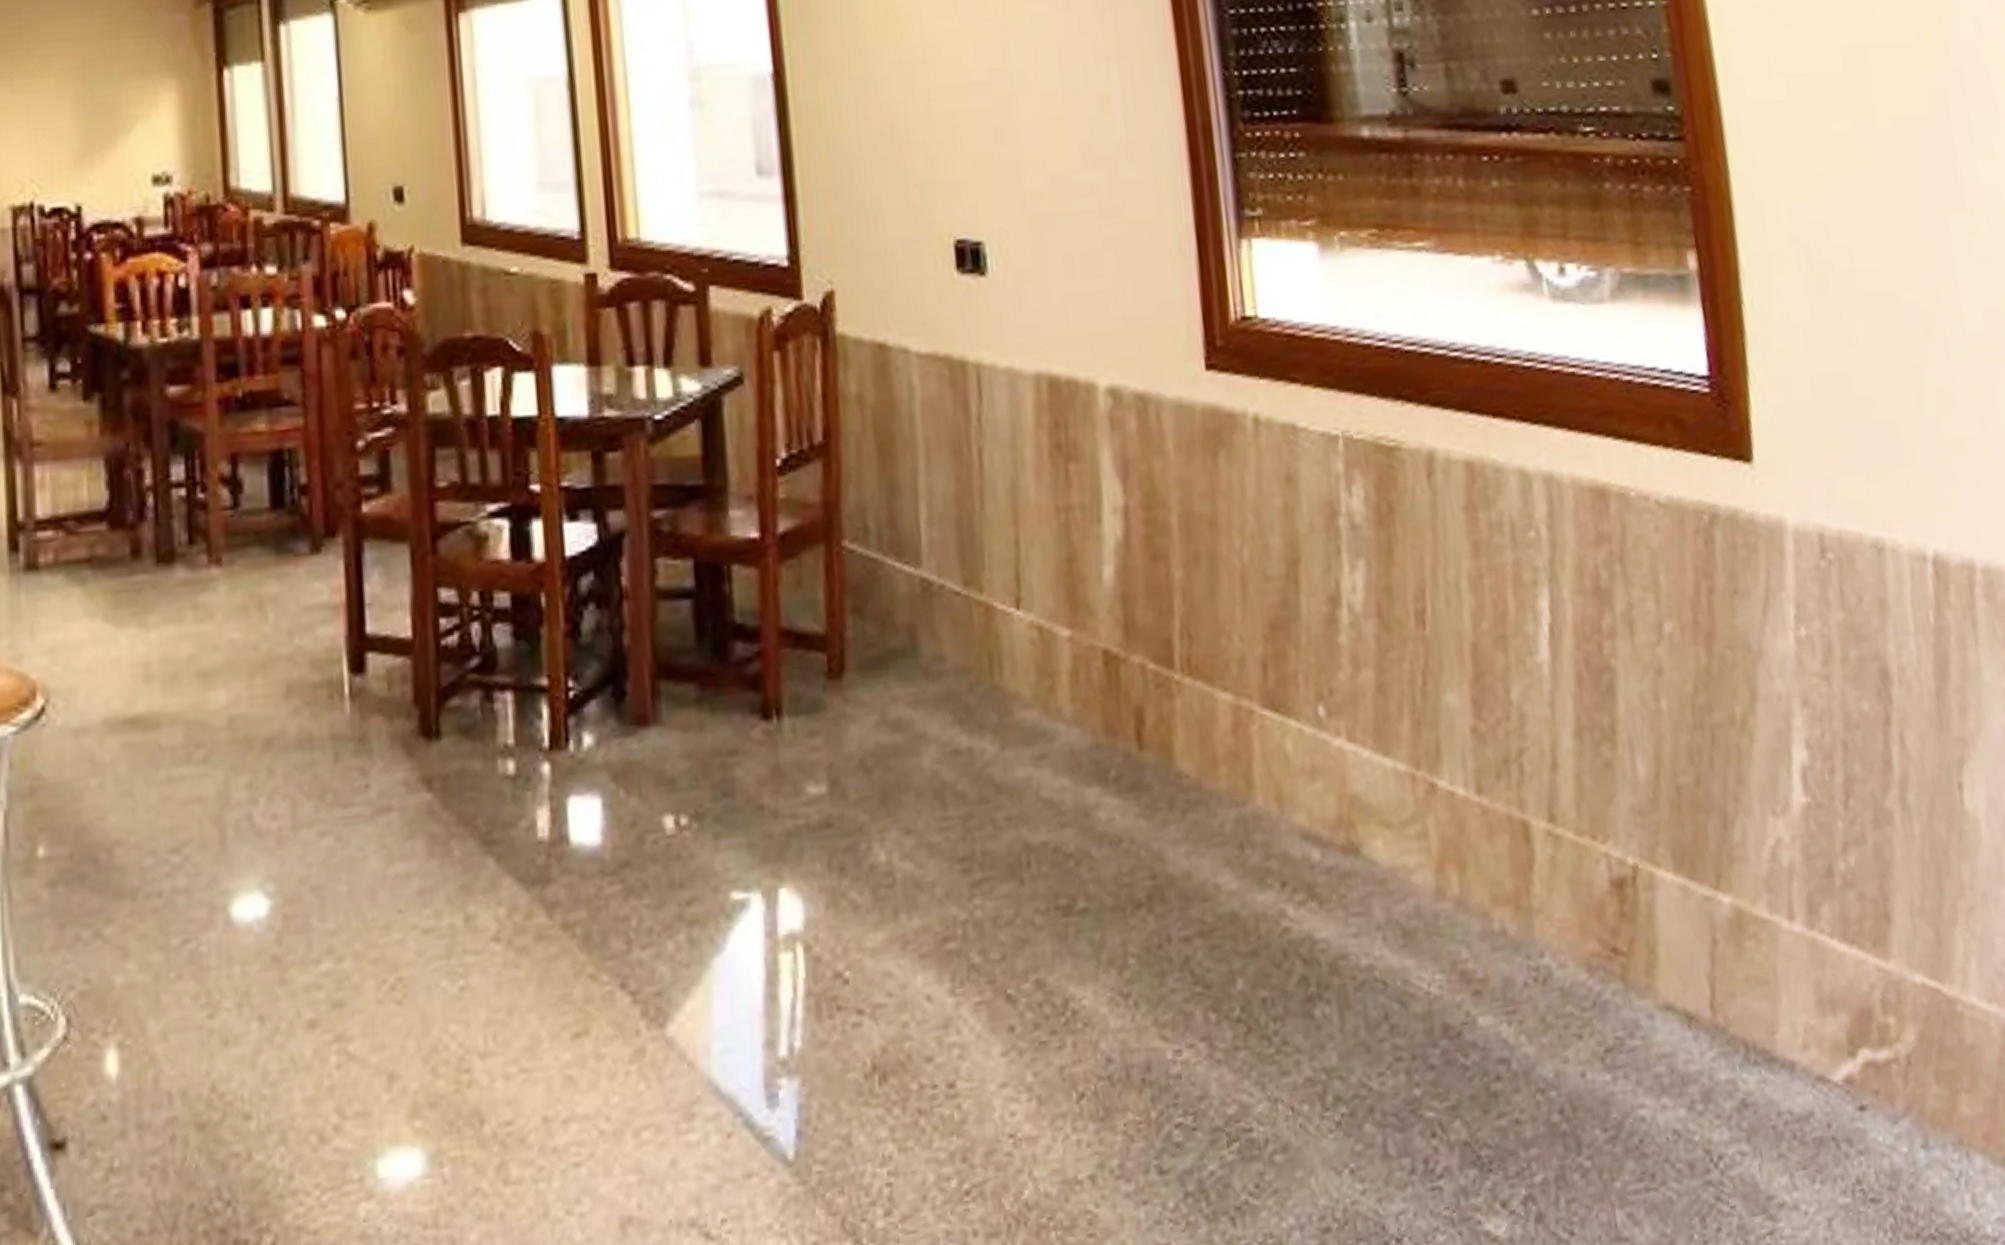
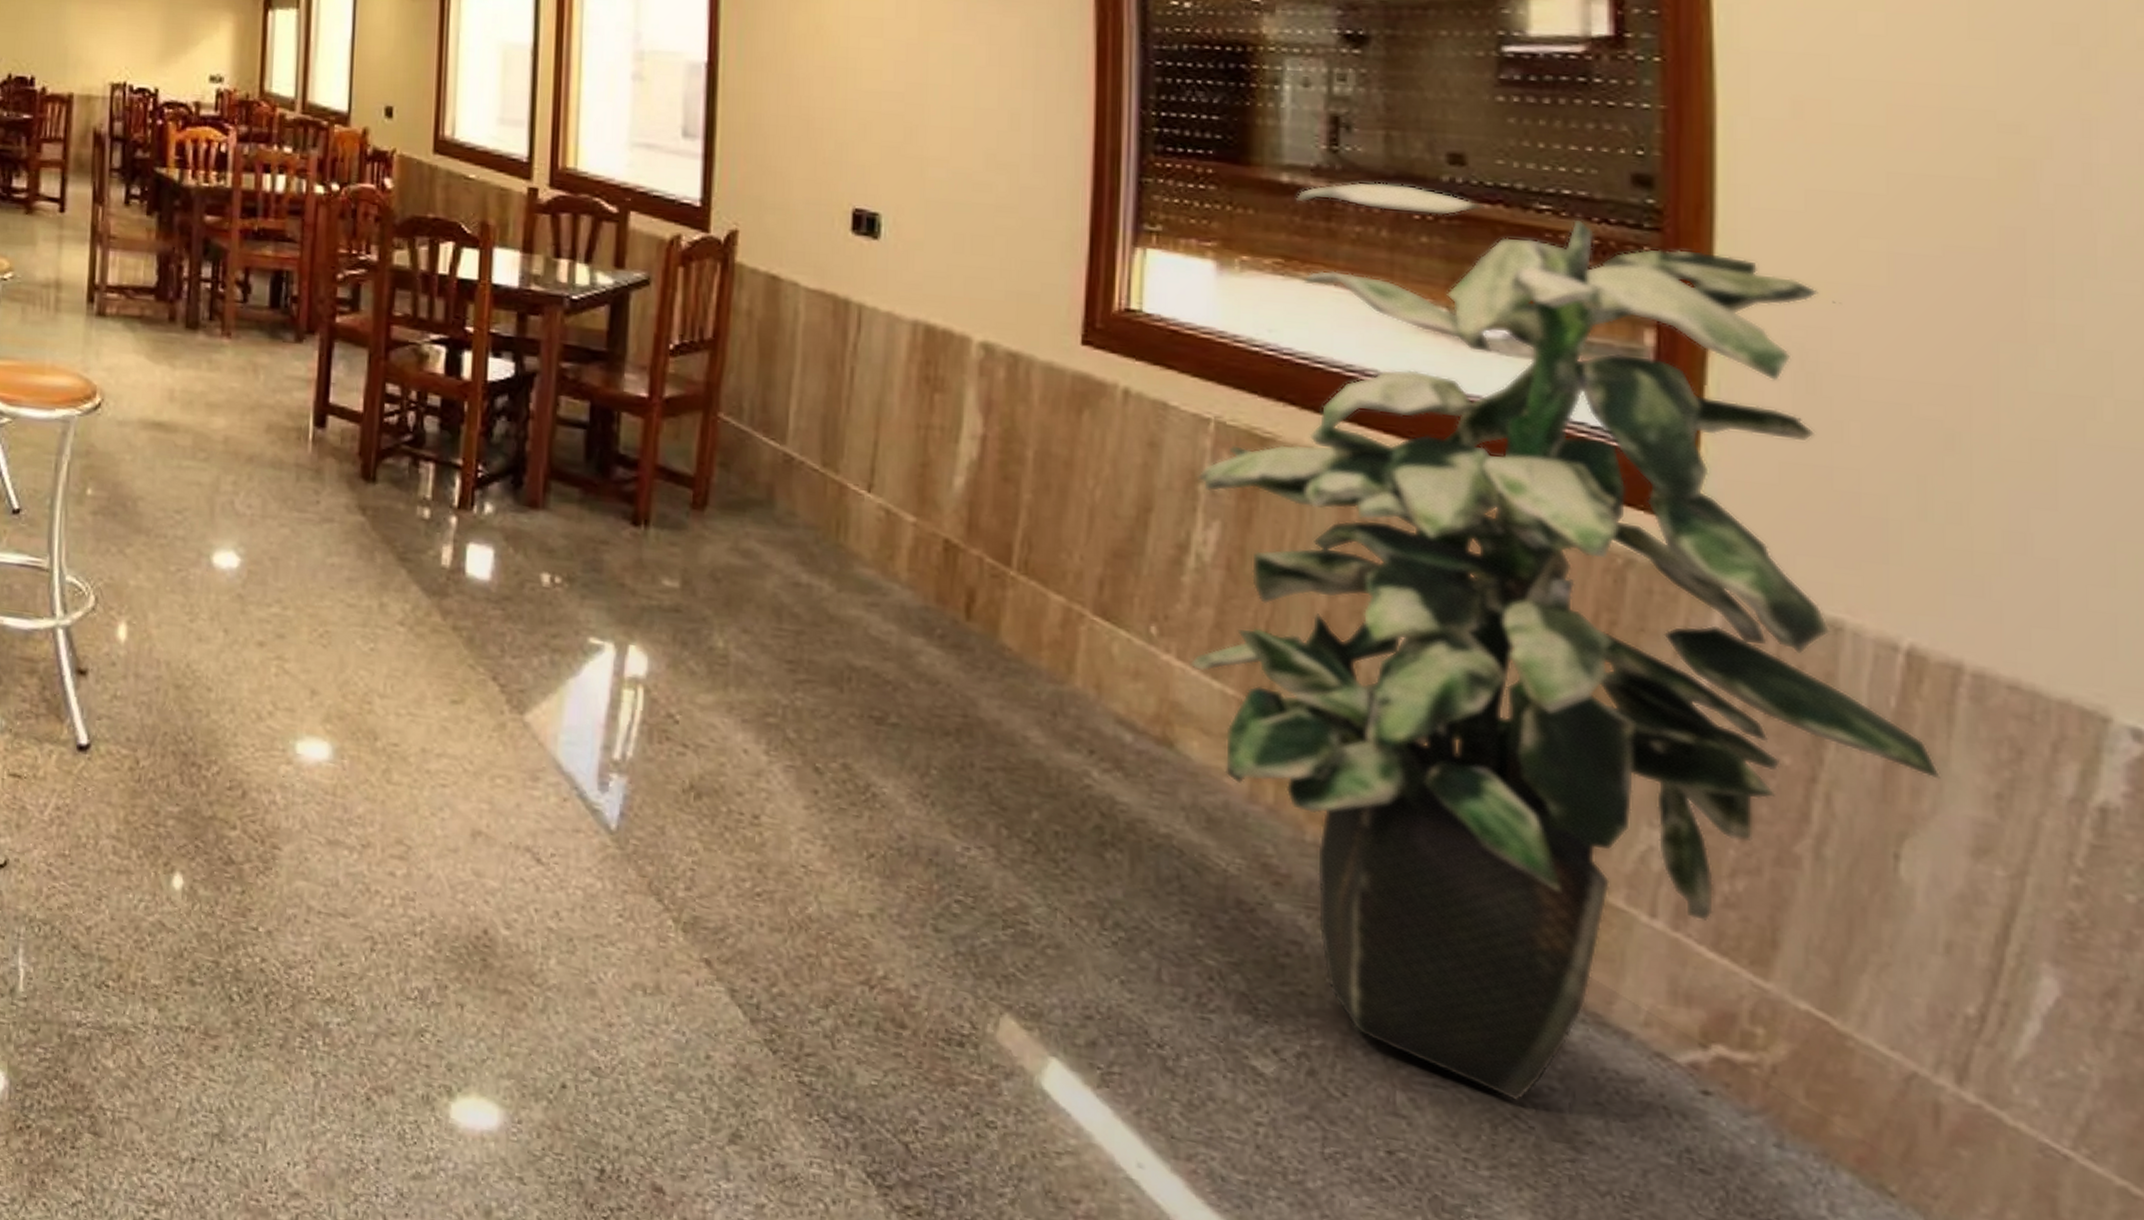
indoor plant: none [1336,122,1978,1182] -> present [1190,181,1941,1102]

